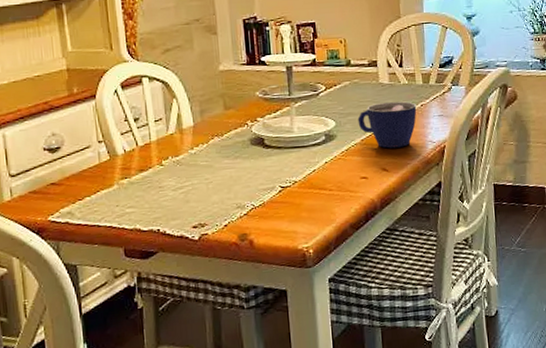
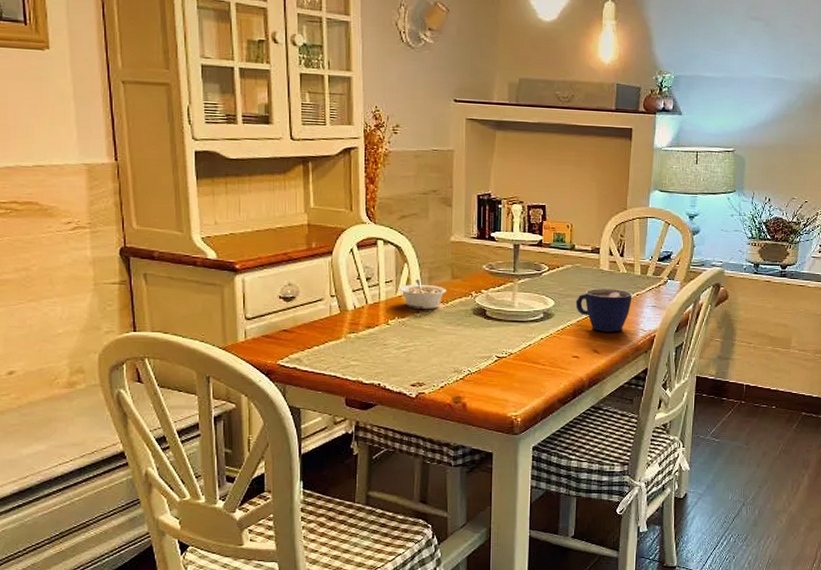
legume: none [170,113,220,146] -> present [399,279,446,310]

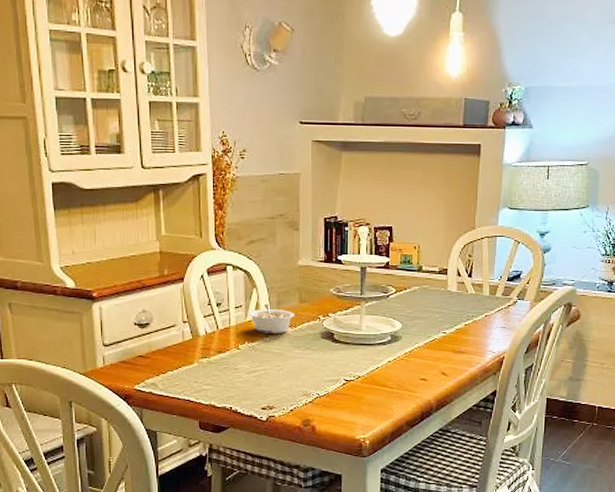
cup: present [575,288,633,332] -> none [423,309,481,354]

